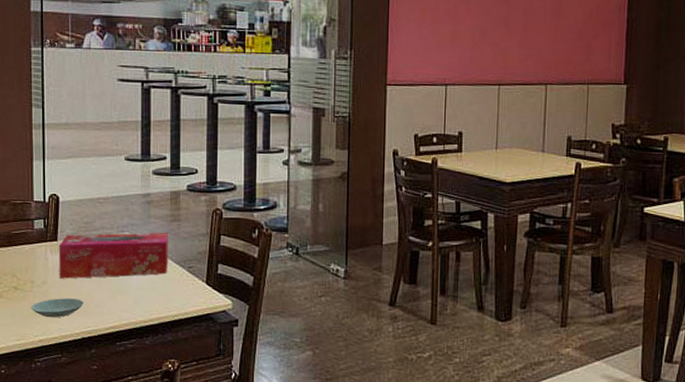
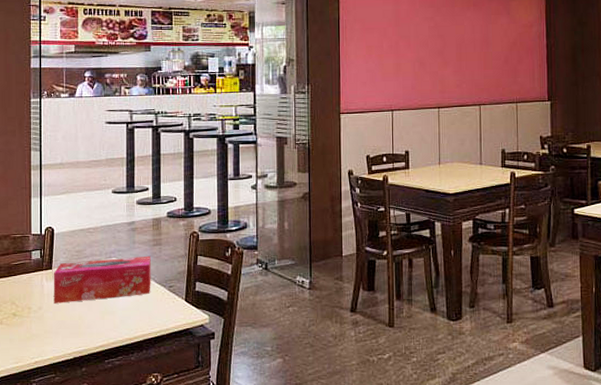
saucer: present [31,298,84,318] -> none [28,321,75,341]

